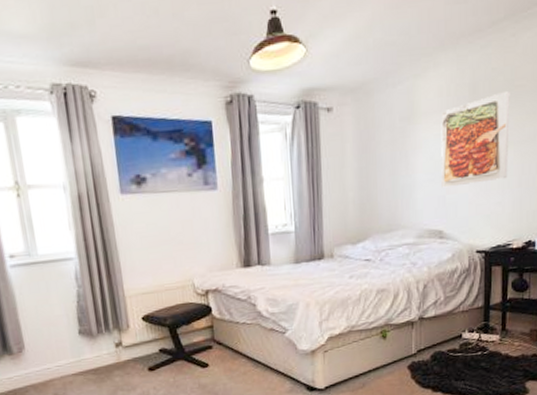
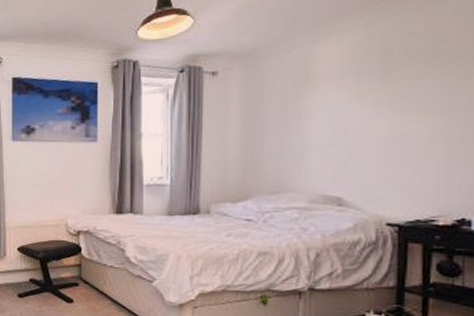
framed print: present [441,90,510,188] -> none [342,55,435,153]

